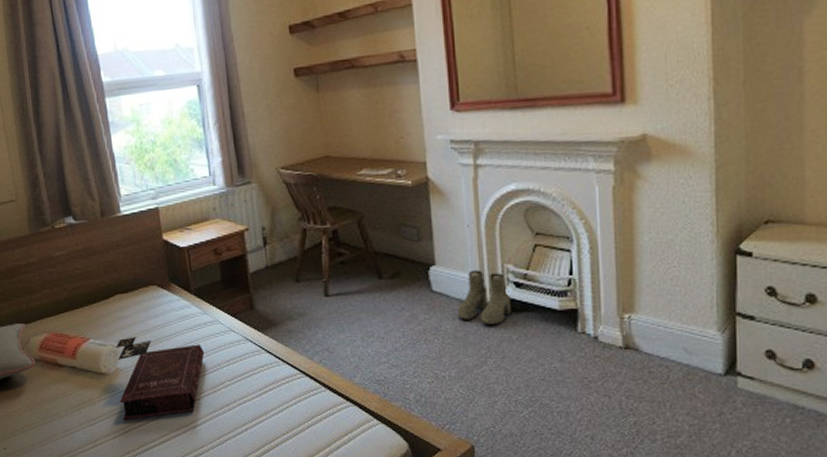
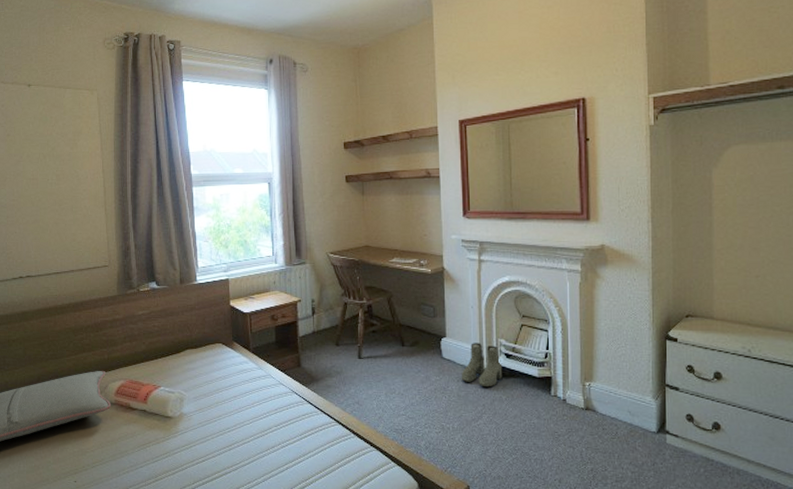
book: present [116,337,205,421] -> none [181,386,257,459]

